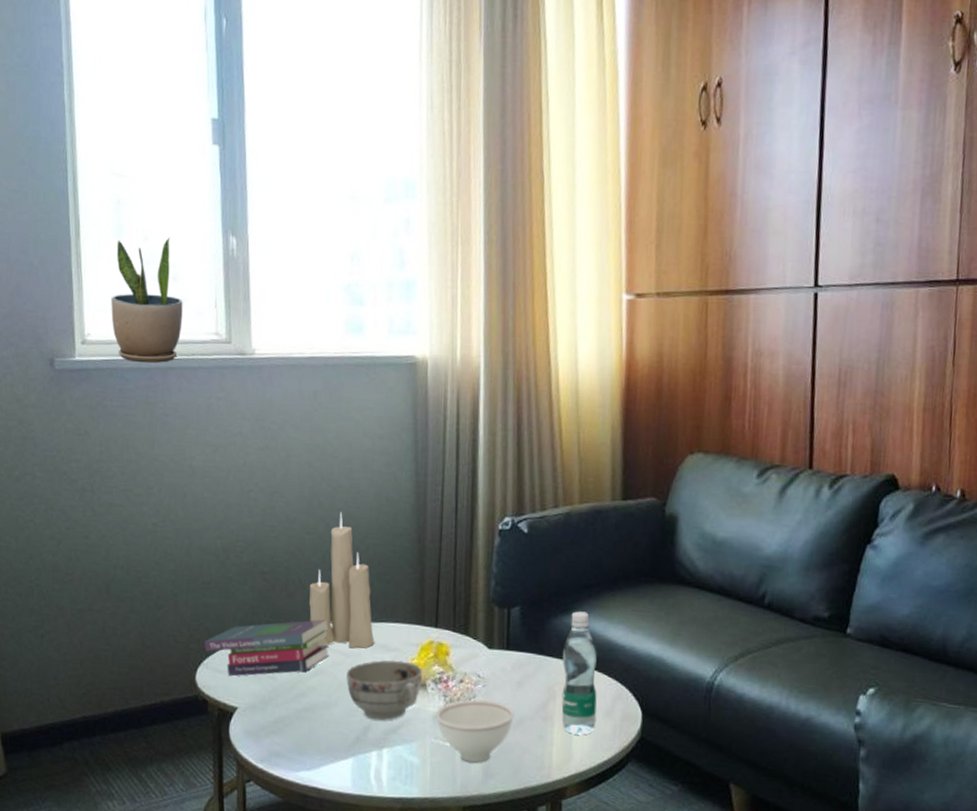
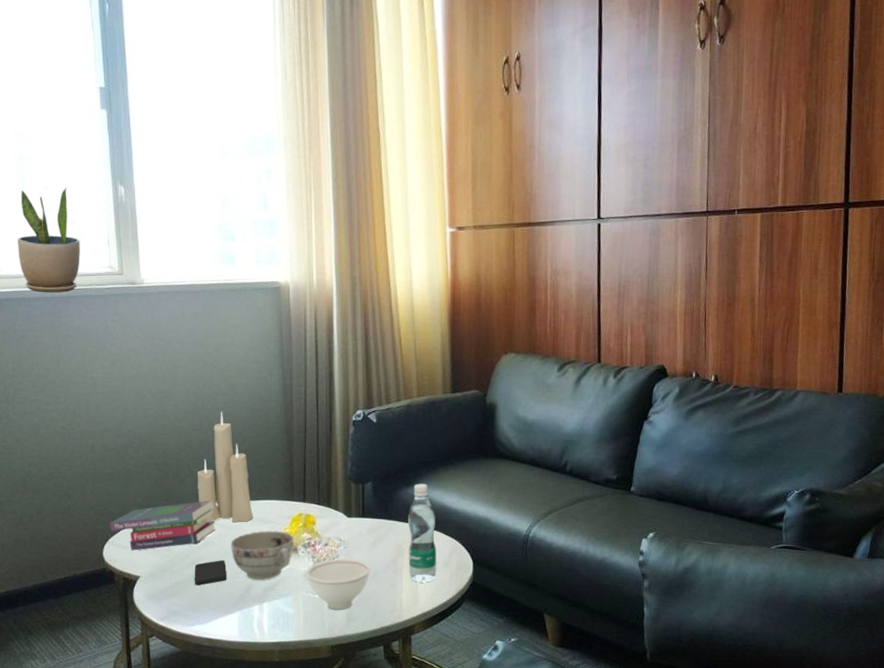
mobile phone: none [301,693,341,723] -> present [194,560,227,586]

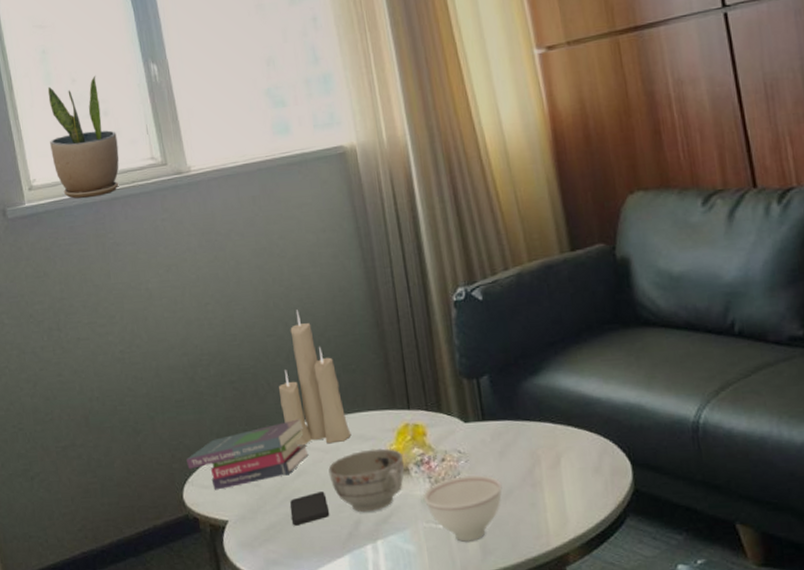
bottle: present [407,483,437,583] -> none [538,370,587,497]

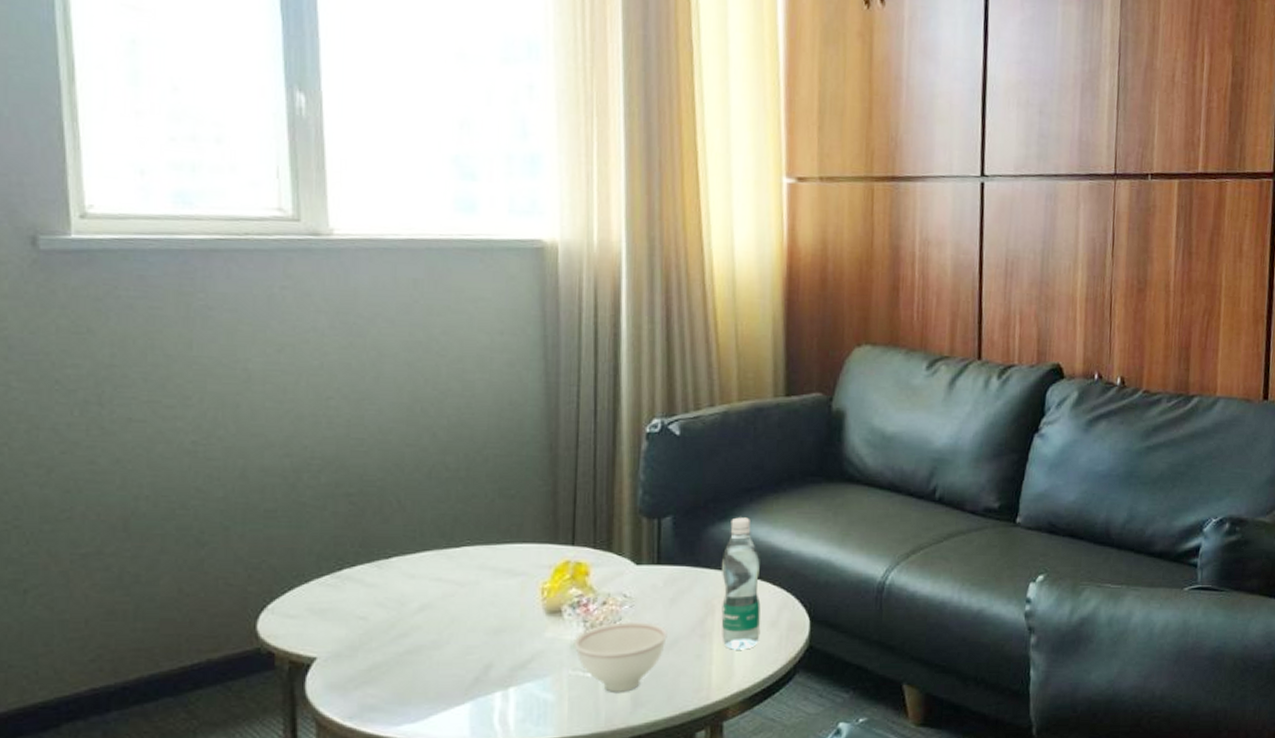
potted plant: present [48,75,120,199] -> none [124,88,231,244]
books: present [186,418,309,490] -> none [269,545,439,621]
candle: present [278,310,352,446] -> none [410,419,497,577]
mobile phone: present [290,491,330,526] -> none [403,630,455,667]
teacup: present [328,448,405,513] -> none [461,586,558,656]
bottle: none [538,370,587,497] -> present [721,517,761,650]

